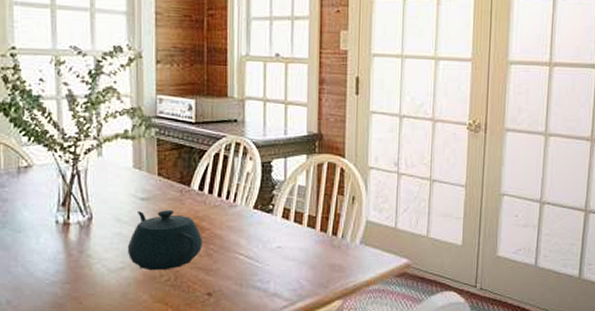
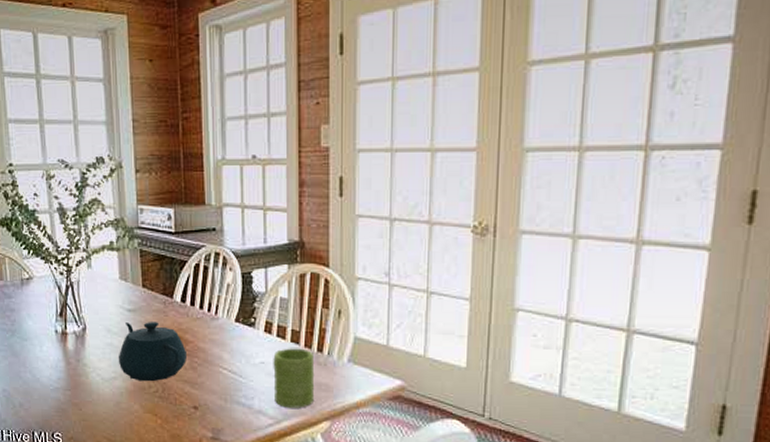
mug: none [289,232,329,289] -> present [273,348,315,408]

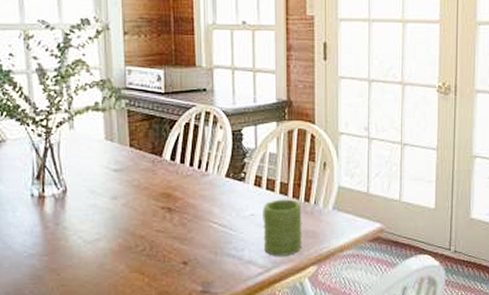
teapot: present [118,322,187,382] -> none [102,181,176,241]

